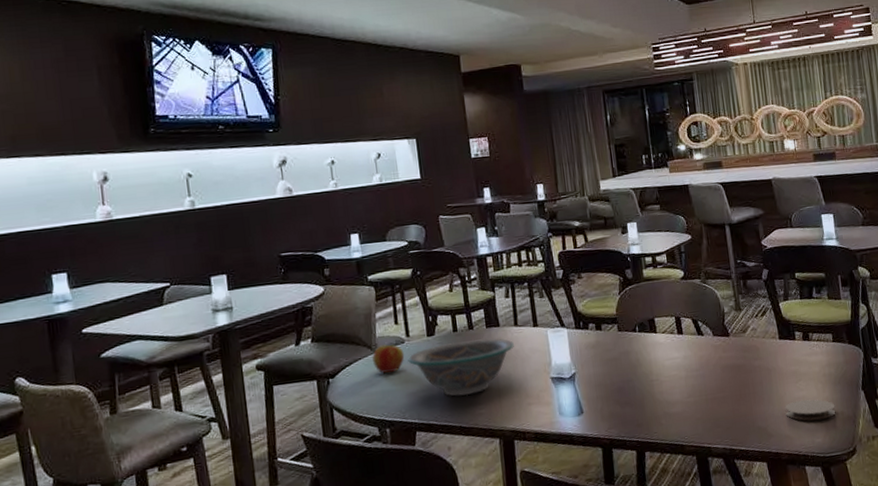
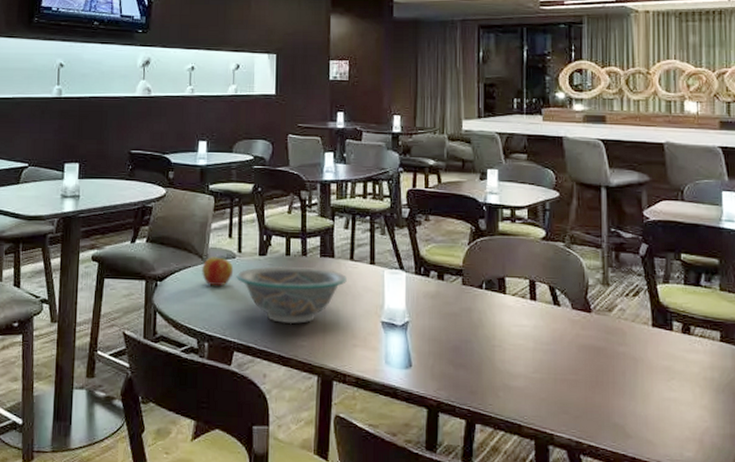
coaster: present [785,399,836,421] -> none [650,402,715,431]

